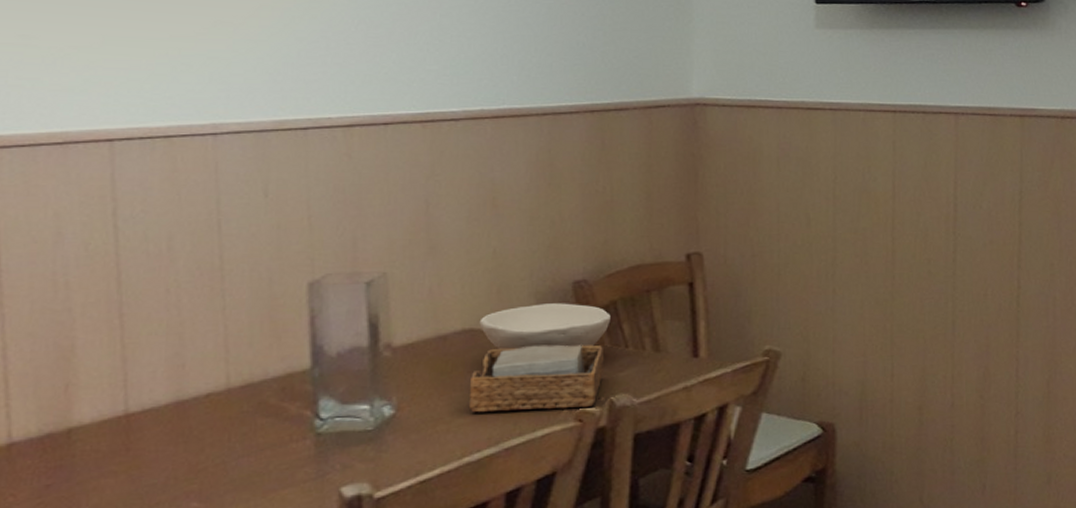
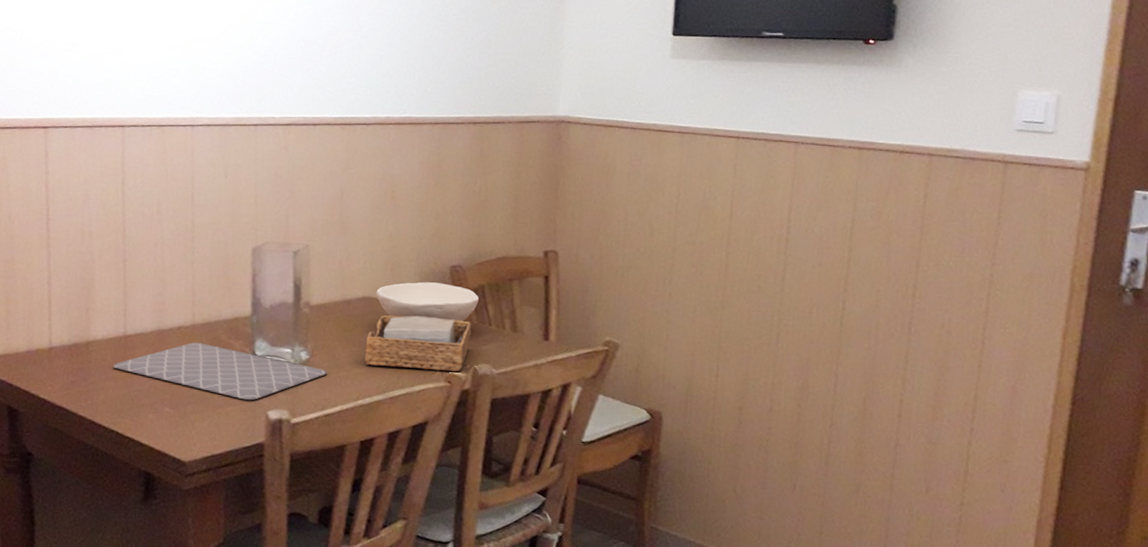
placemat: none [108,411,421,478] -> present [112,342,328,401]

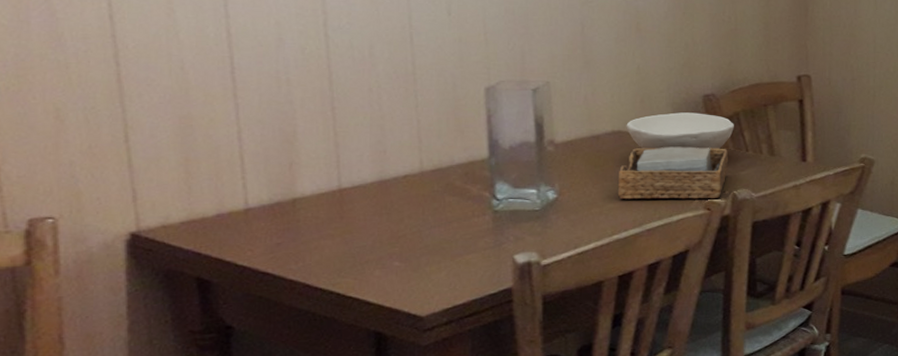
placemat: present [112,342,328,401] -> none [326,190,579,246]

